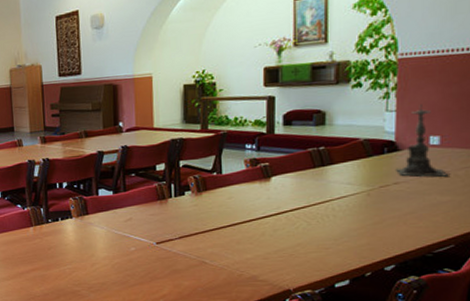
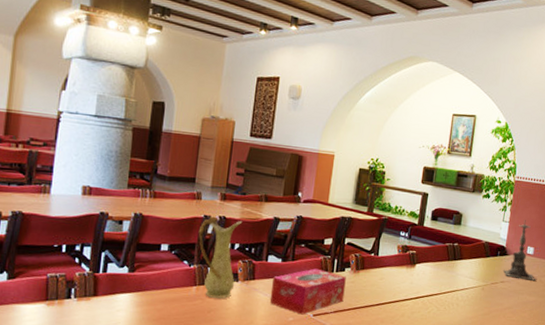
pitcher: none [25,160,70,236] -> present [198,216,243,299]
tissue box: none [107,196,188,244] -> present [269,268,346,315]

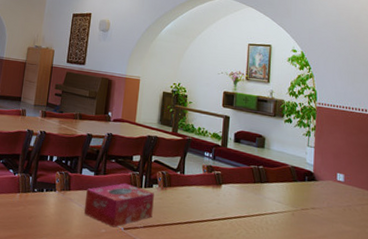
pitcher: present [198,216,243,299] -> none [22,131,60,207]
candle holder: present [503,220,536,281] -> none [313,146,350,210]

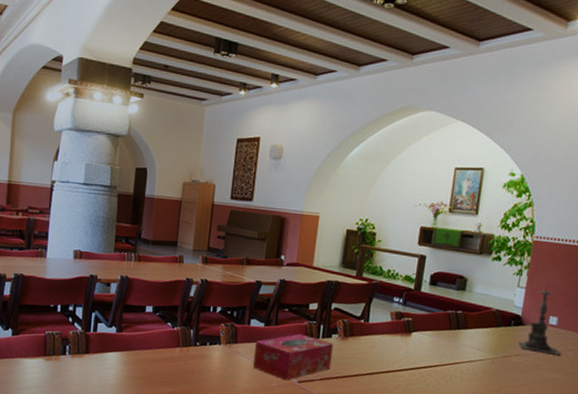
candle holder: none [313,146,350,210] -> present [519,285,561,356]

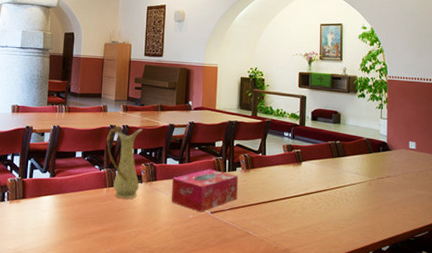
pitcher: none [181,279,224,361] -> present [106,126,143,199]
candle holder: present [519,285,561,356] -> none [388,116,423,175]

